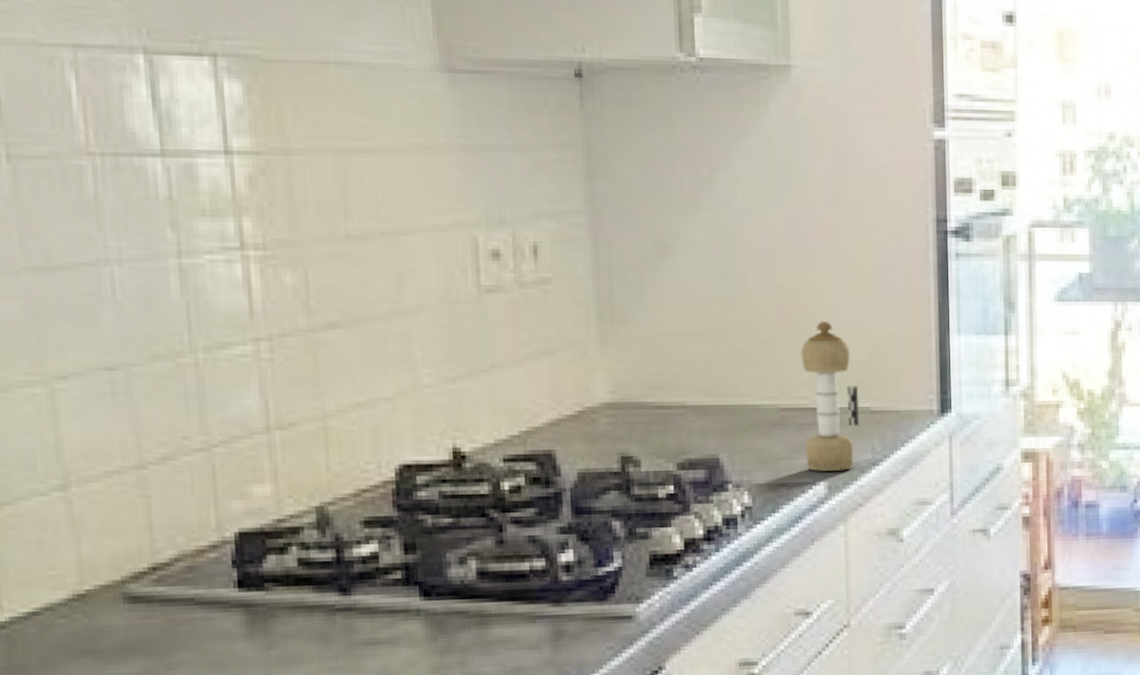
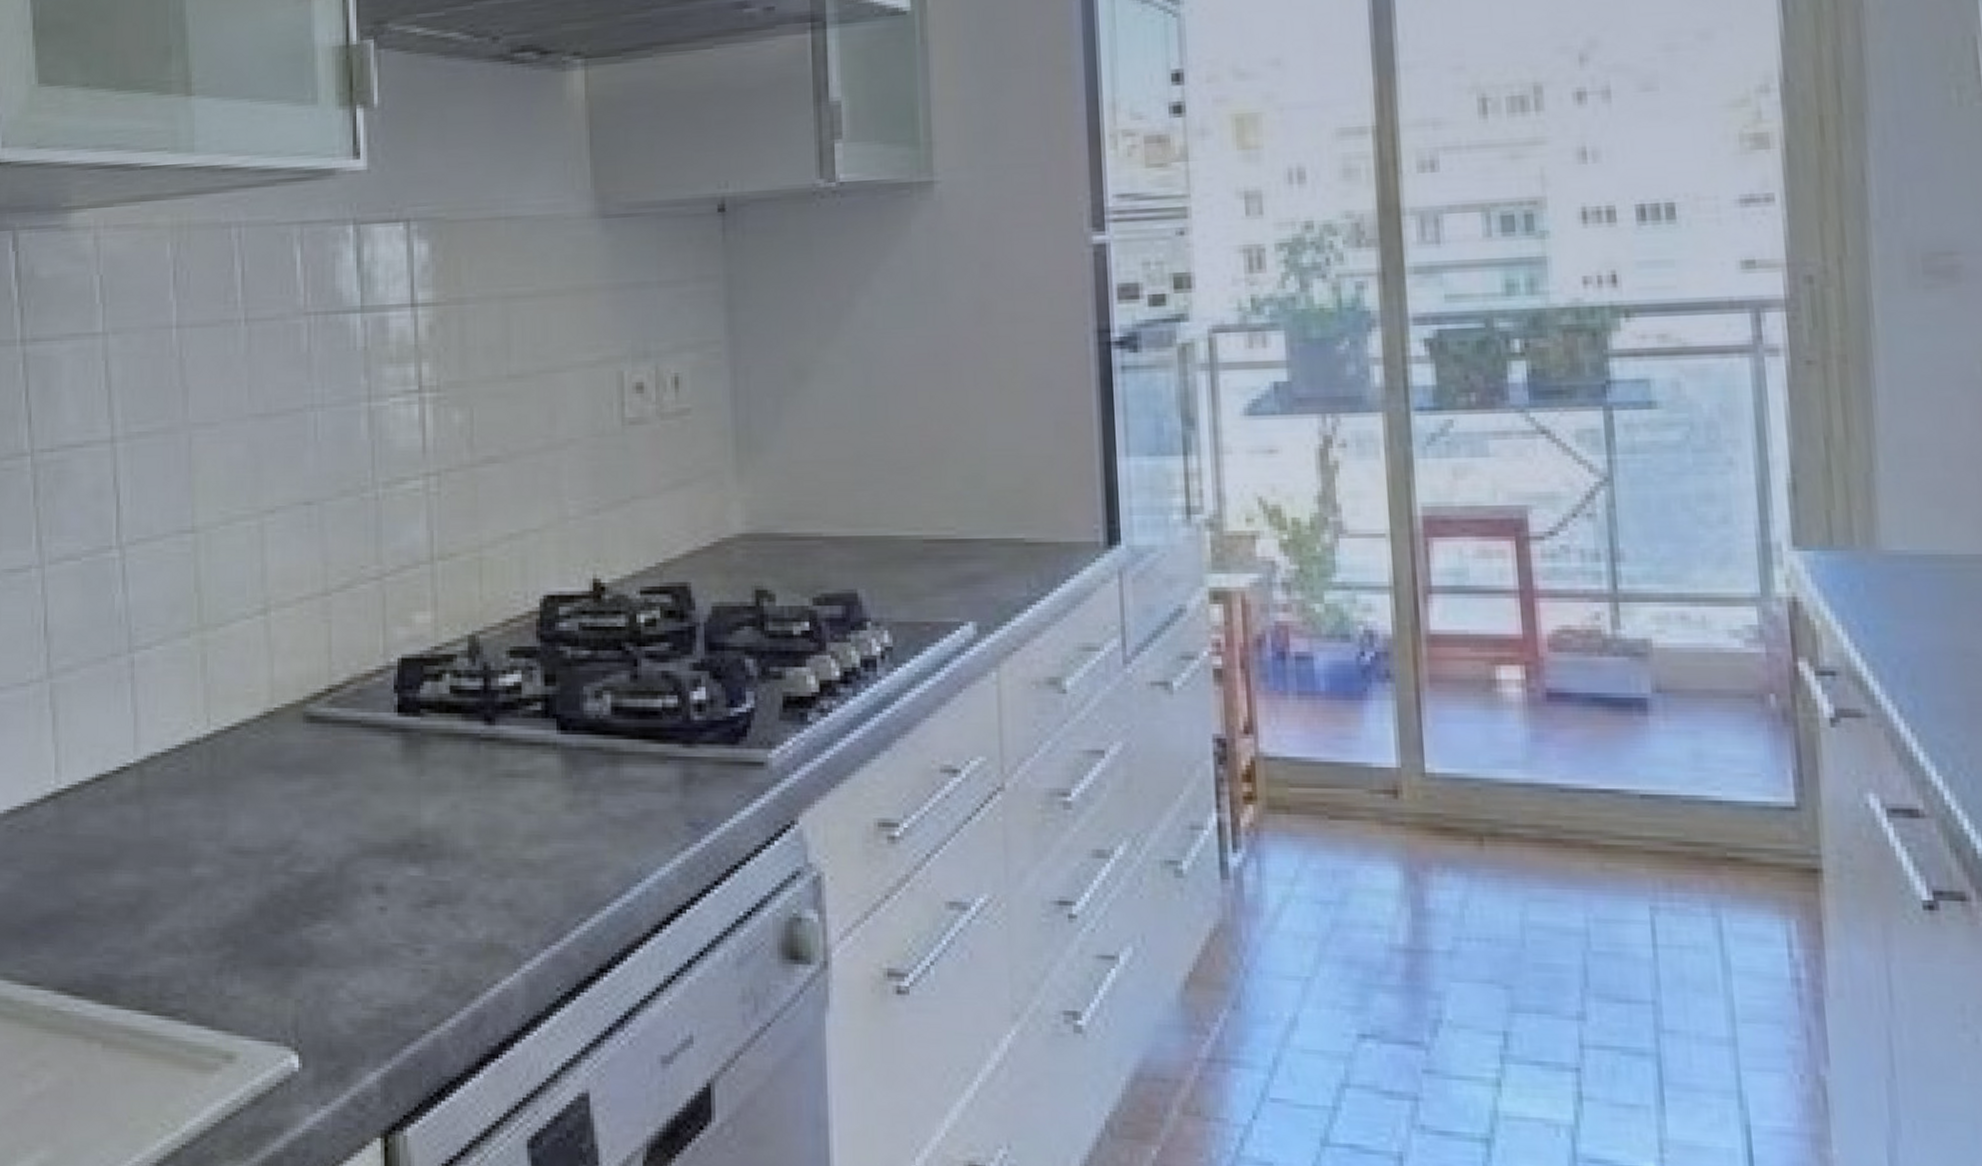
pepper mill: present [800,321,860,472] -> none [945,445,1013,611]

